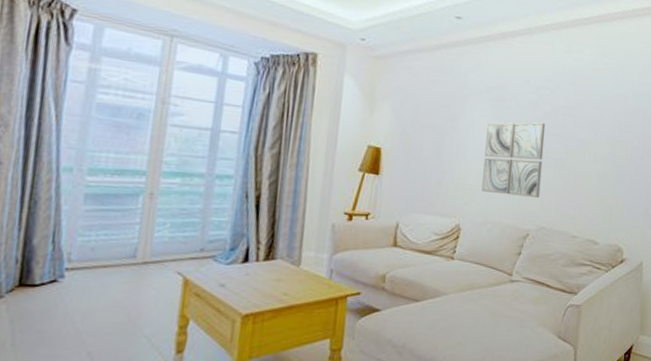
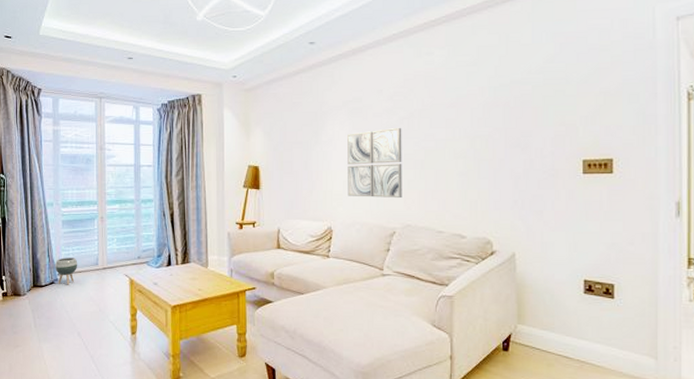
planter: none [62,245,103,285] -> present [55,258,78,285]

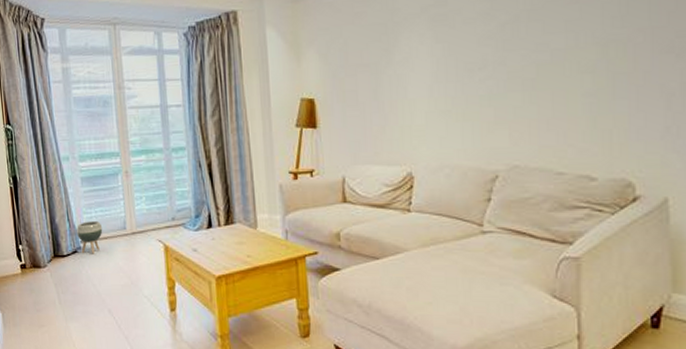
wall art: present [347,127,403,199] -> none [429,35,507,132]

